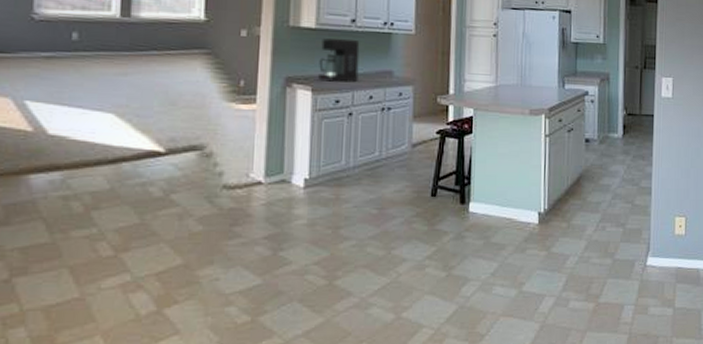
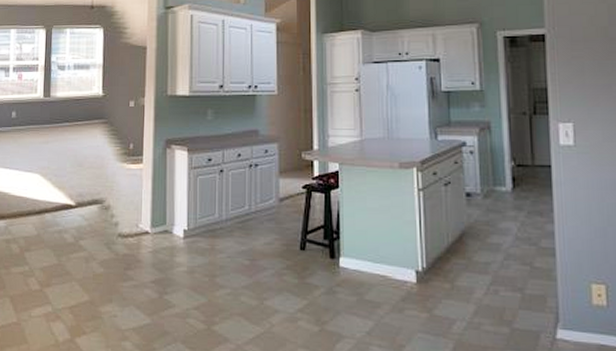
coffee maker: present [317,37,360,82] -> none [192,103,228,142]

